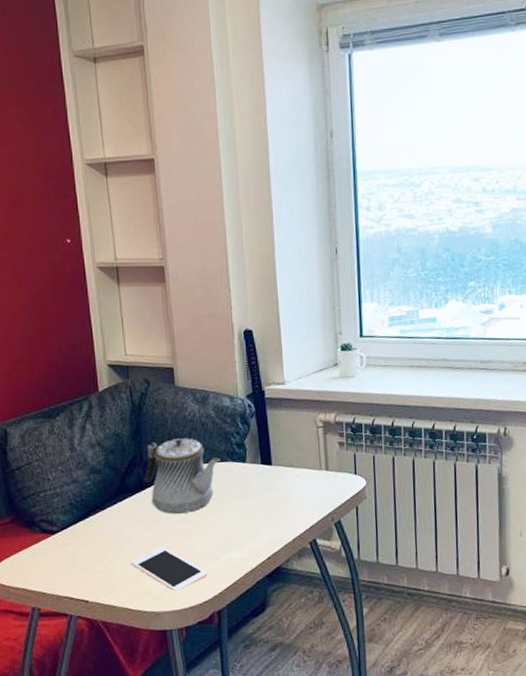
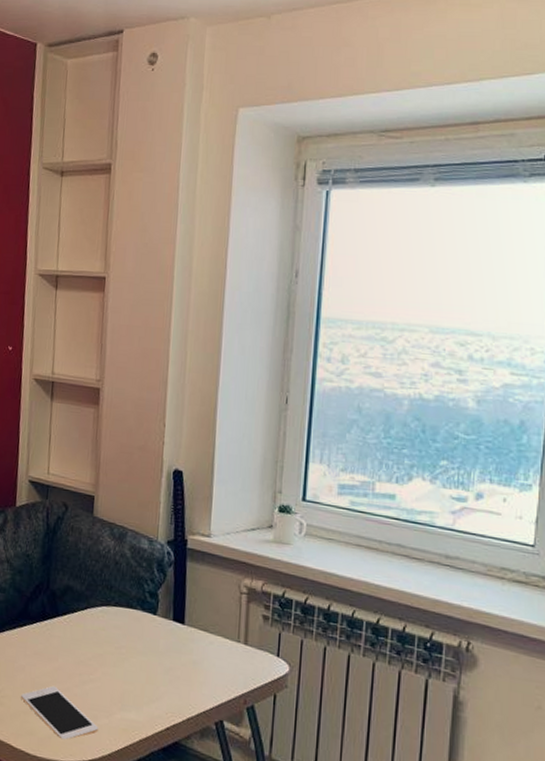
teapot: present [143,438,220,514] -> none [47,572,129,657]

